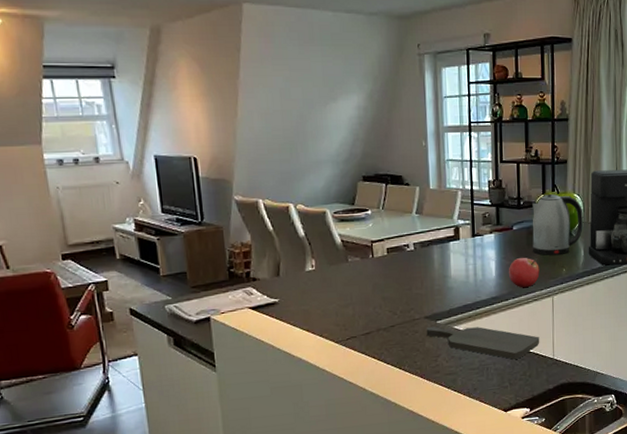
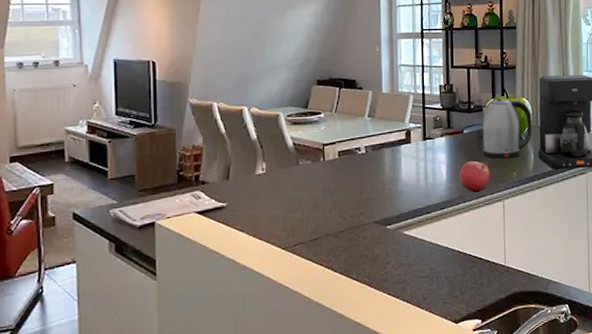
cutting board: present [426,326,540,360] -> none [375,231,491,267]

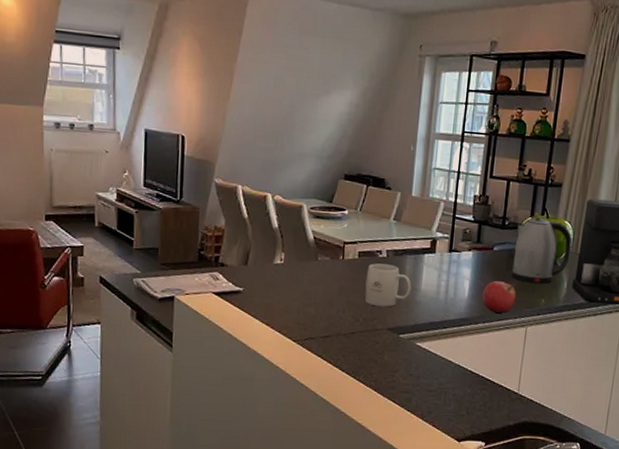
mug: none [348,159,392,202] -> present [364,263,412,308]

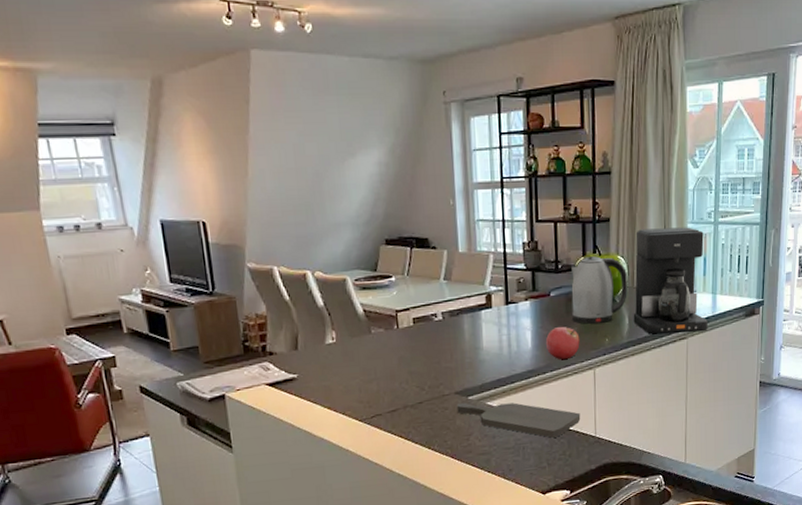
mug: present [364,263,412,308] -> none [424,326,473,372]
cutting board: none [387,339,506,388] -> present [456,402,581,438]

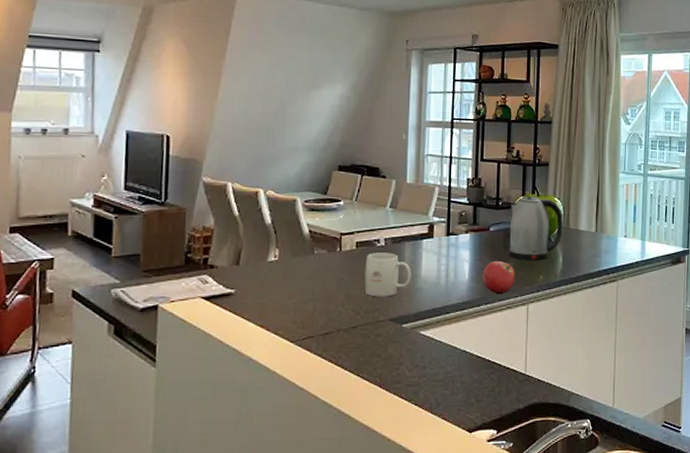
mug: none [424,326,473,372] -> present [364,253,412,297]
cutting board: present [456,402,581,438] -> none [390,330,512,373]
coffee maker: present [633,227,708,335] -> none [567,175,637,276]

